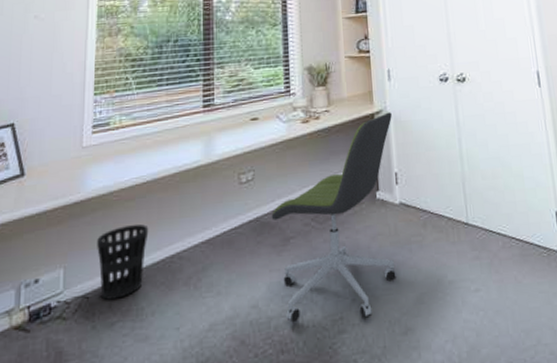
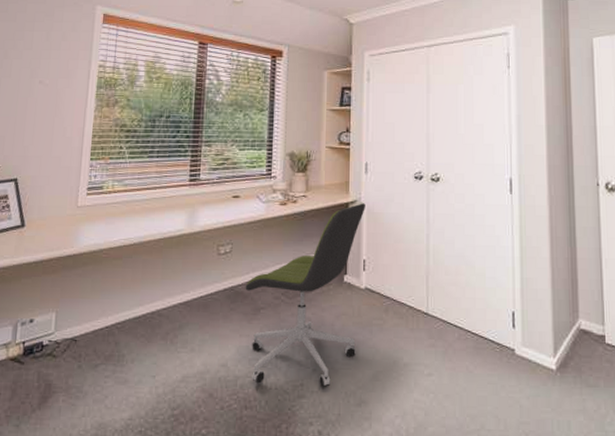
wastebasket: present [97,224,149,300] -> none [86,280,133,344]

